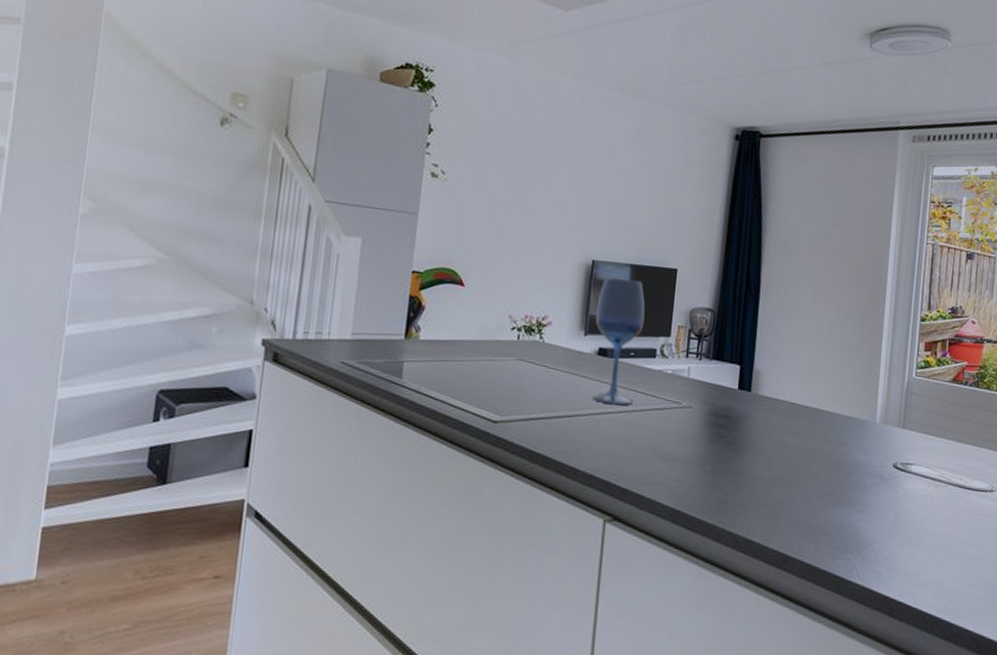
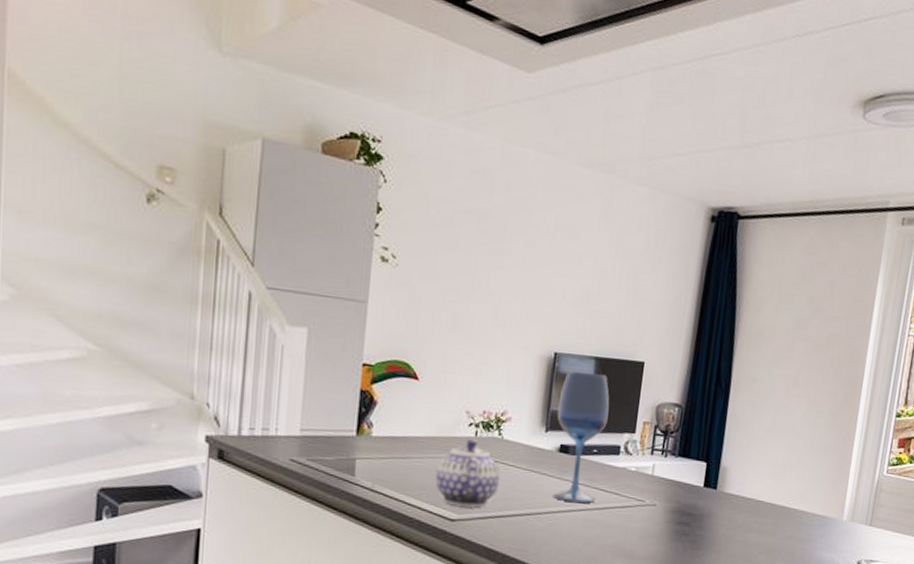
teapot: none [479,341,542,410] -> present [435,438,501,508]

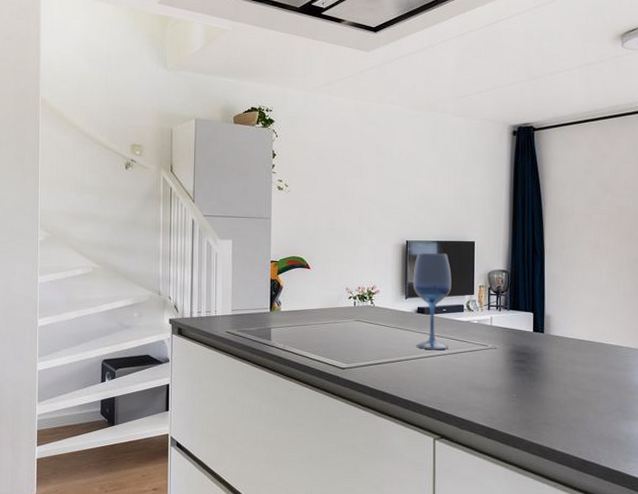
teapot: present [435,438,501,508] -> none [328,307,376,359]

